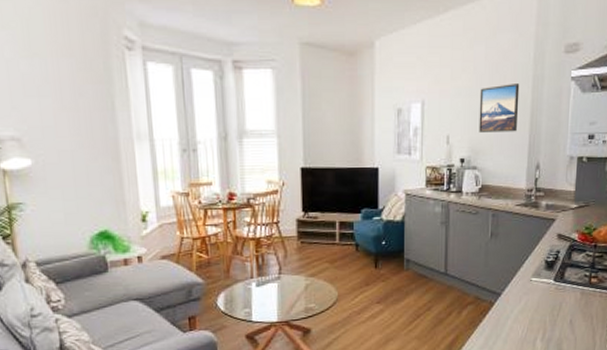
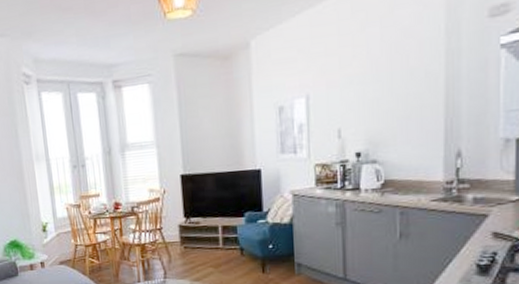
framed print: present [479,84,520,132] -> none [376,62,429,122]

